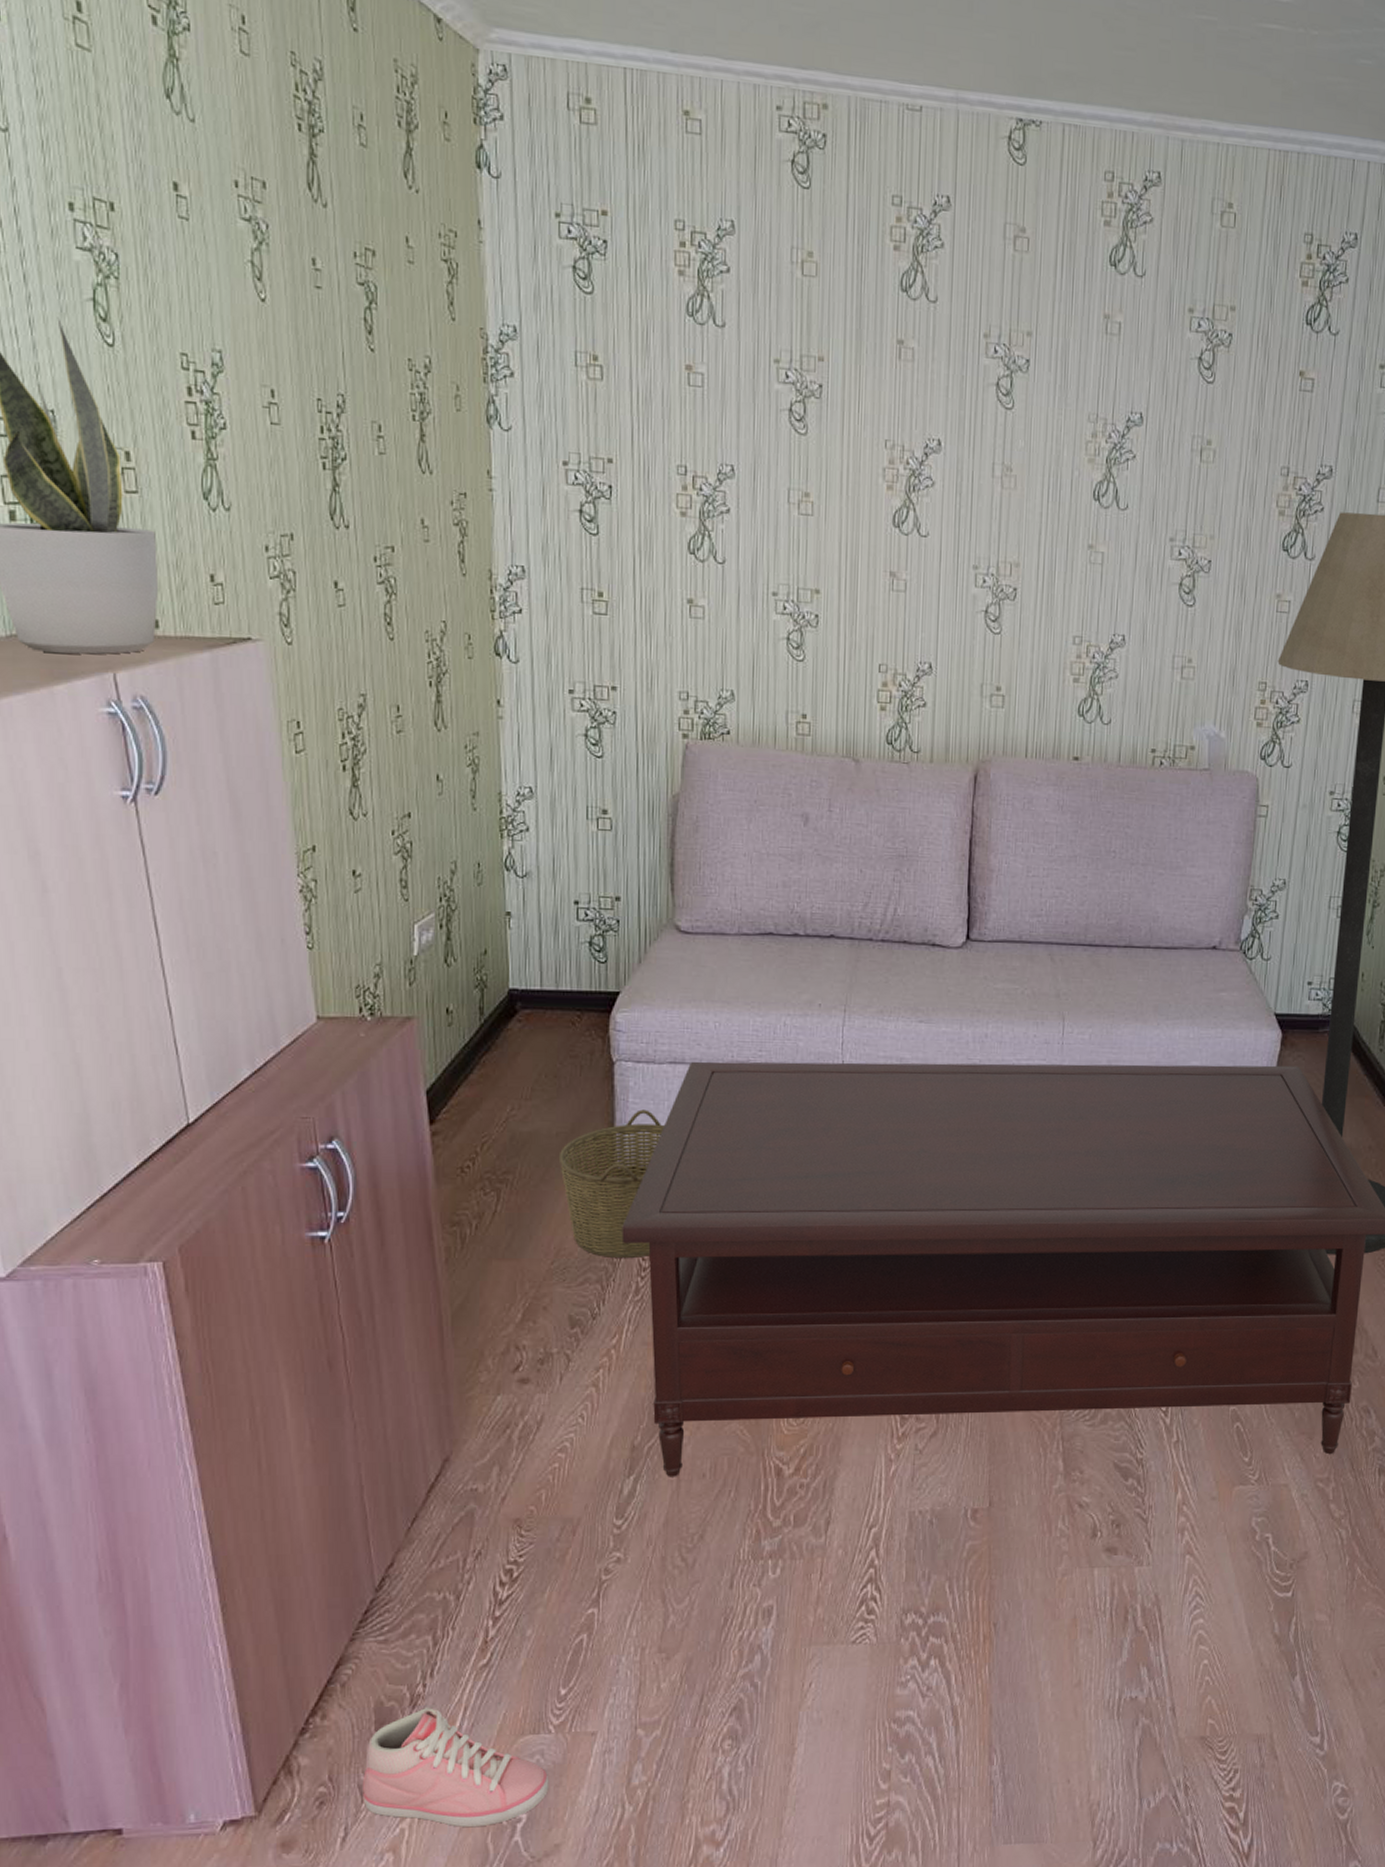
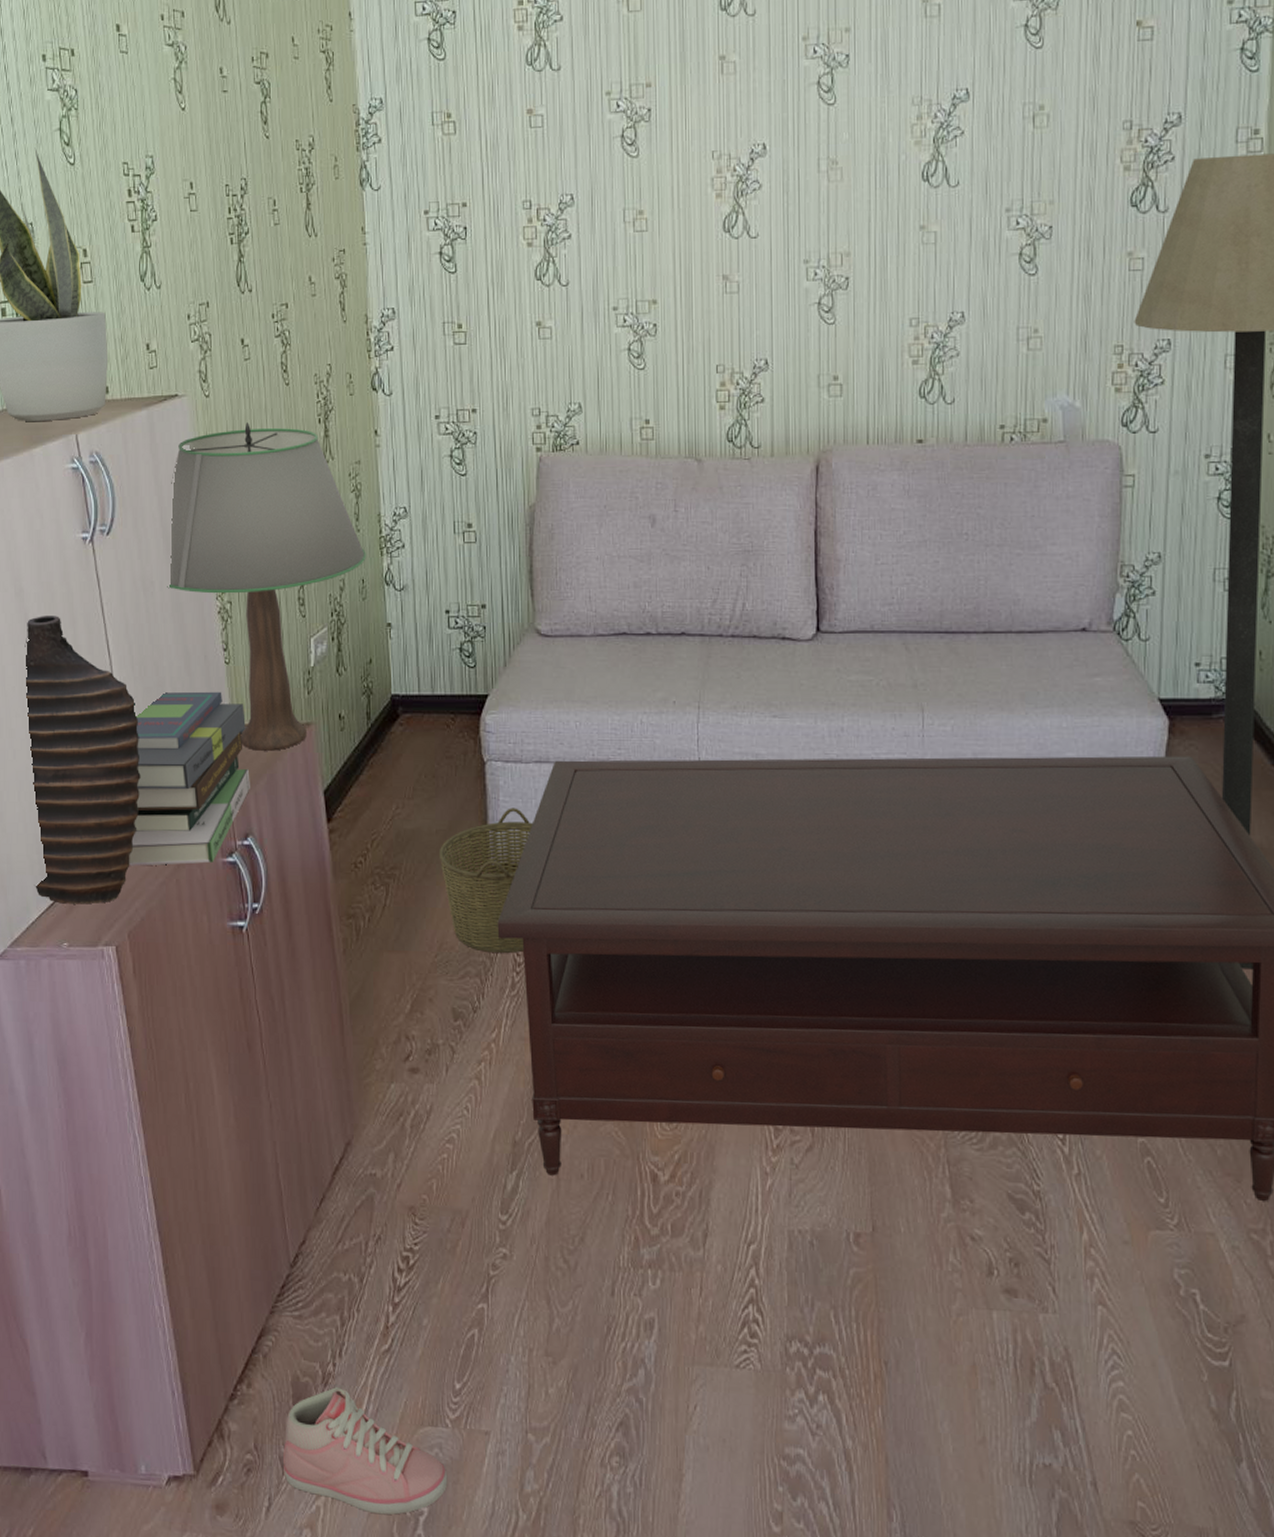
decorative vase: none [42,884,197,1216] -> present [25,616,141,905]
books: none [181,978,337,1173] -> present [129,691,250,866]
table lamp: none [234,678,483,1047] -> present [167,422,366,751]

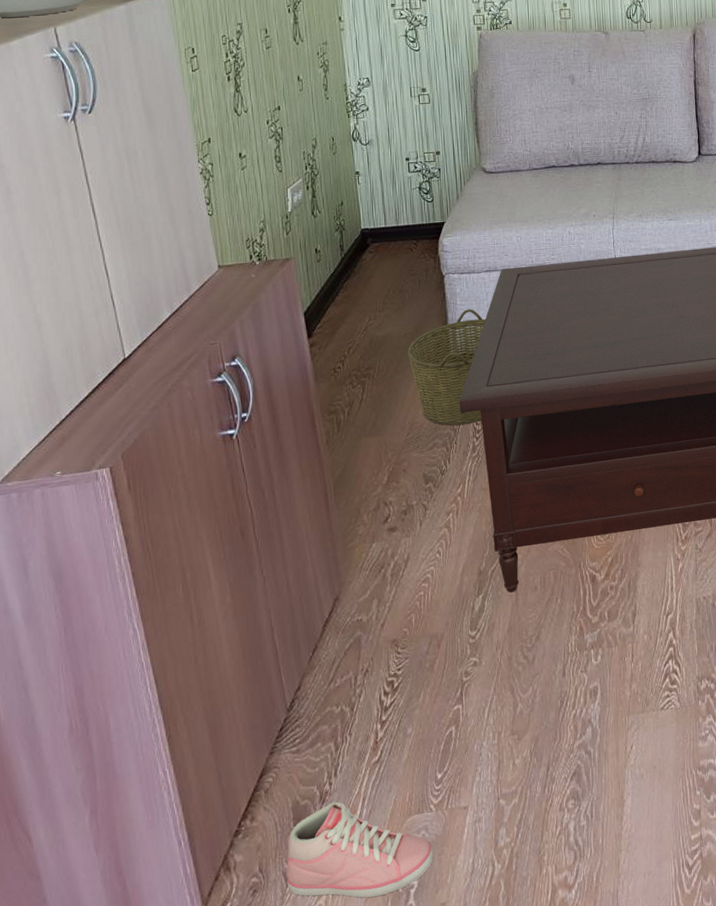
decorative vase: present [25,616,141,905] -> none [7,186,130,438]
books: present [129,691,250,866] -> none [120,239,236,397]
table lamp: present [167,422,366,751] -> none [150,13,335,286]

